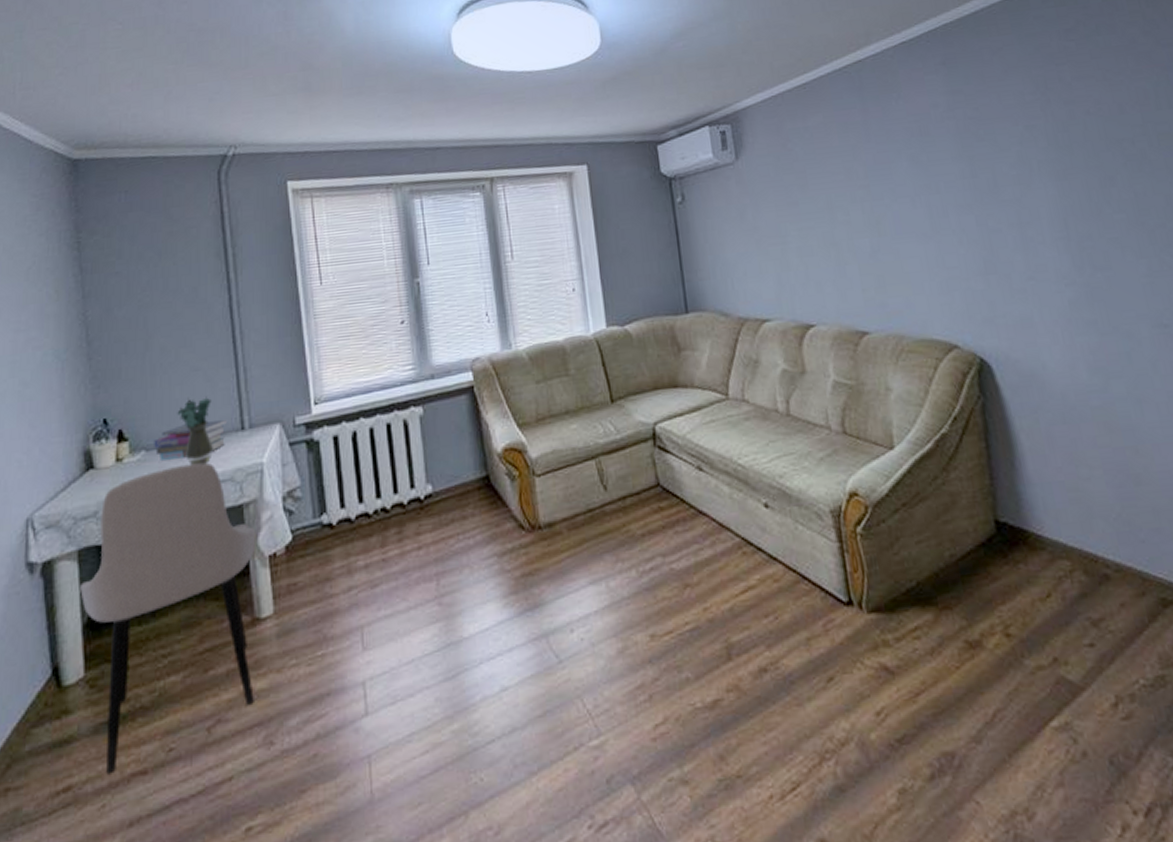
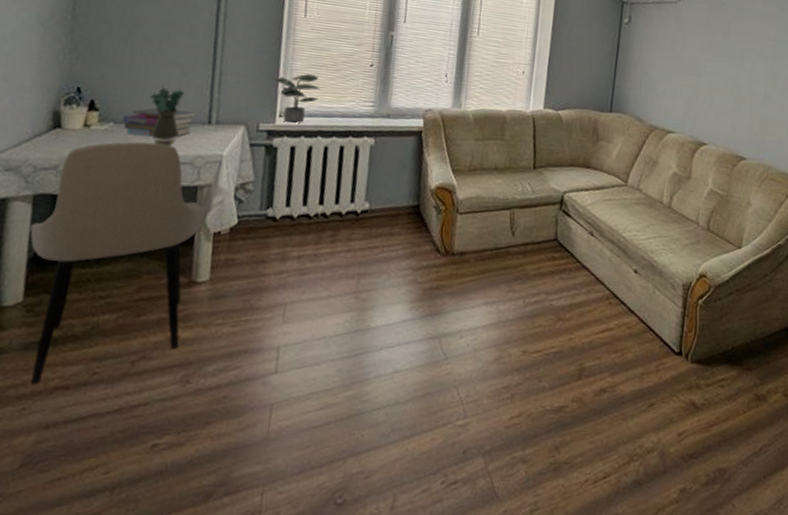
potted plant: none [297,347,353,410] -> present [270,73,320,124]

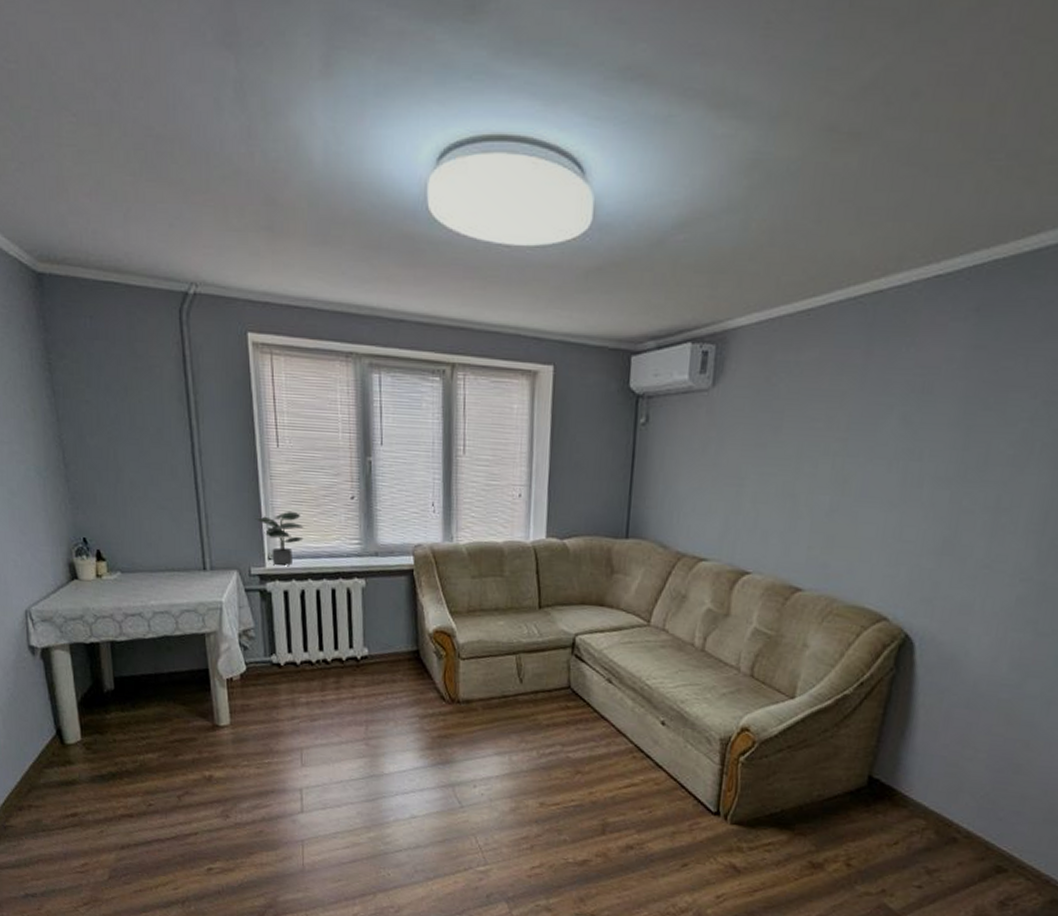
dining chair: present [30,141,205,385] -> none [73,590,216,812]
books: present [122,108,196,137] -> none [128,555,190,585]
vase: present [149,85,185,146] -> none [147,532,180,594]

